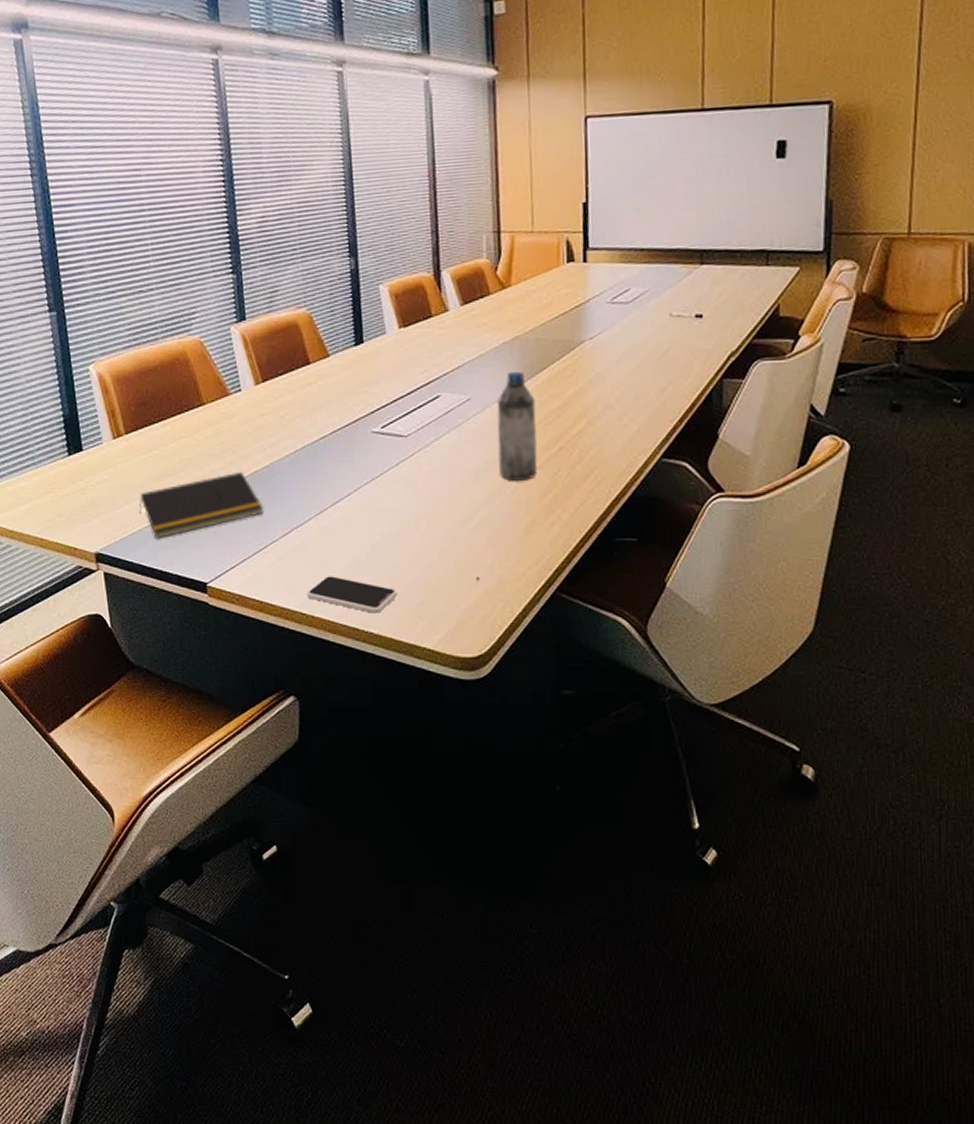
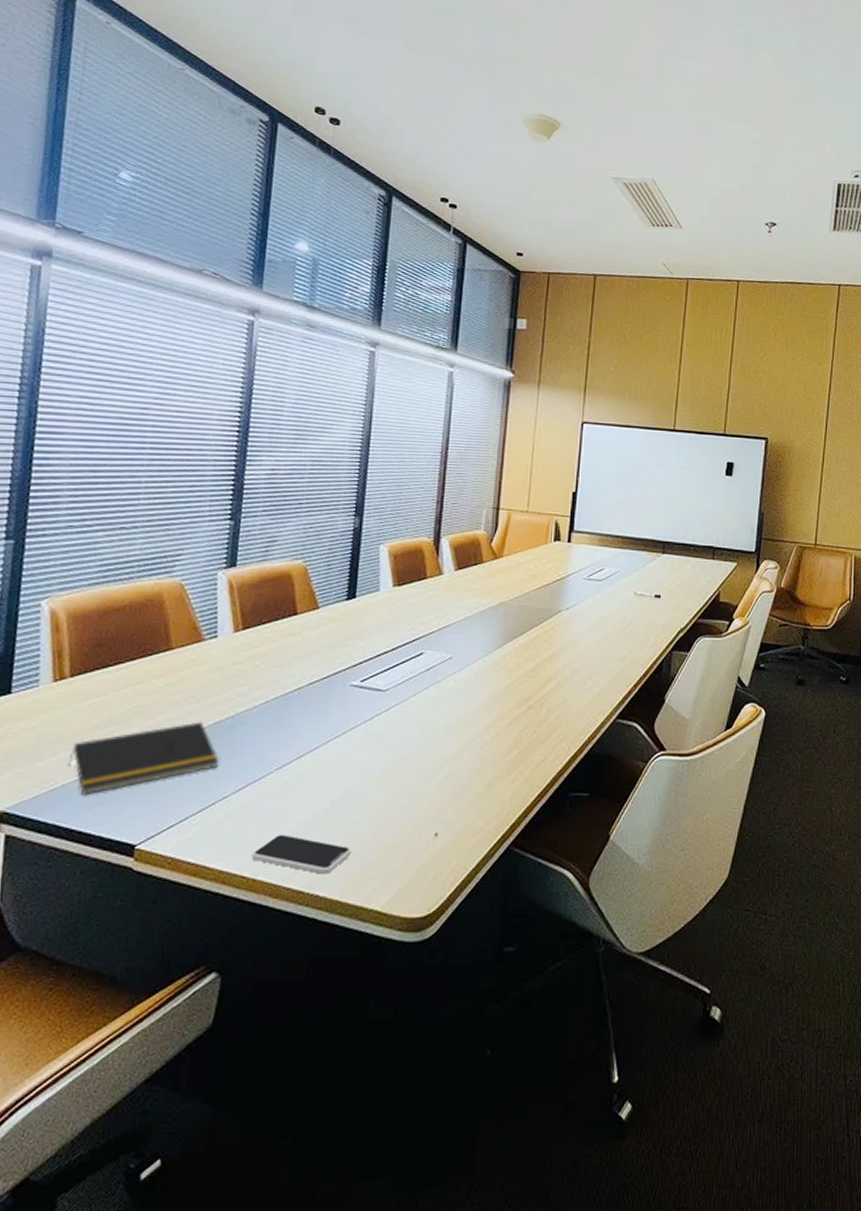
water bottle: present [496,371,538,481] -> none [471,634,512,737]

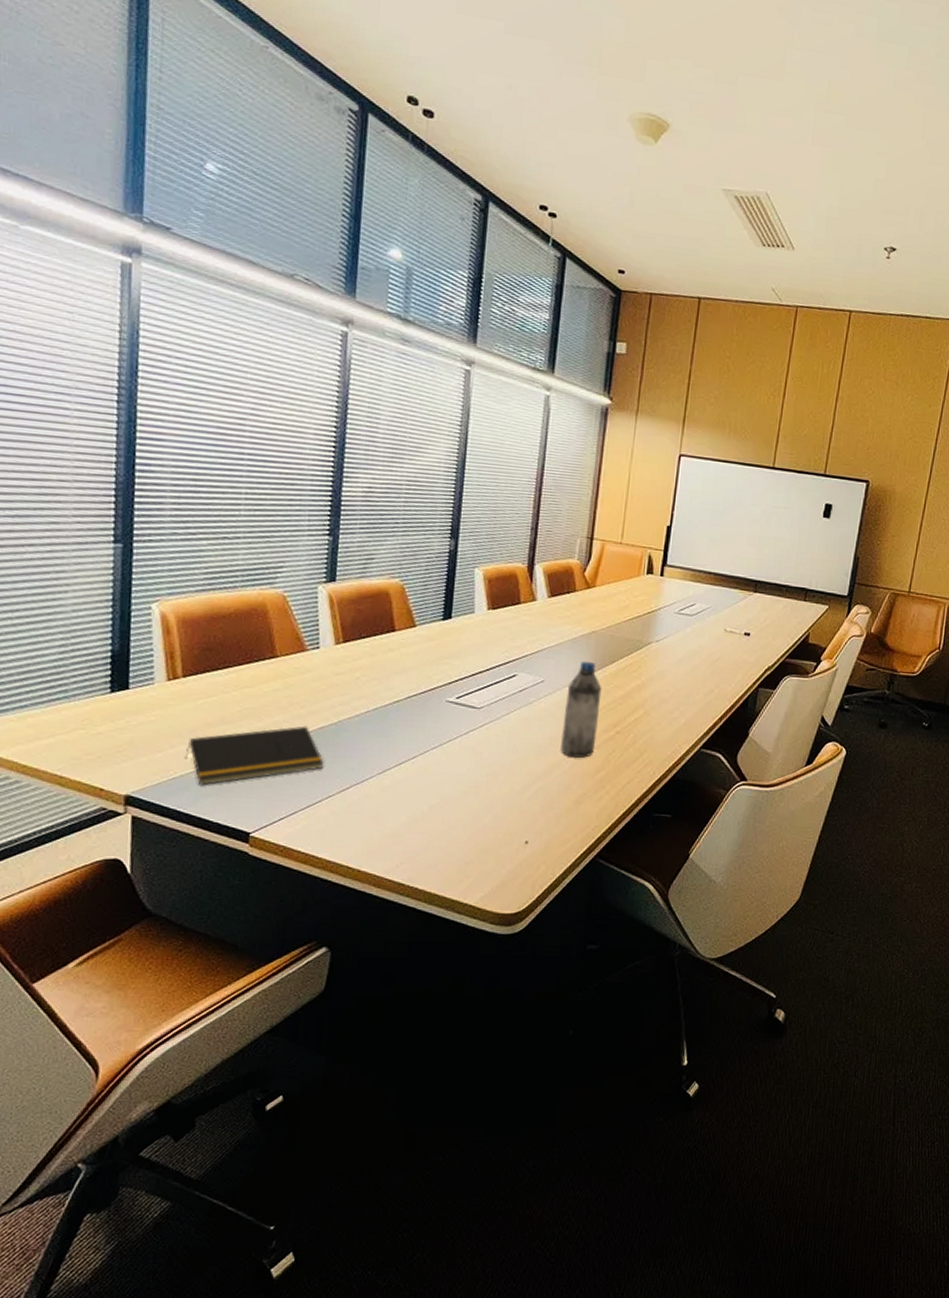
smartphone: present [251,834,352,874] -> none [356,832,448,870]
water bottle: none [471,634,512,737] -> present [561,661,602,758]

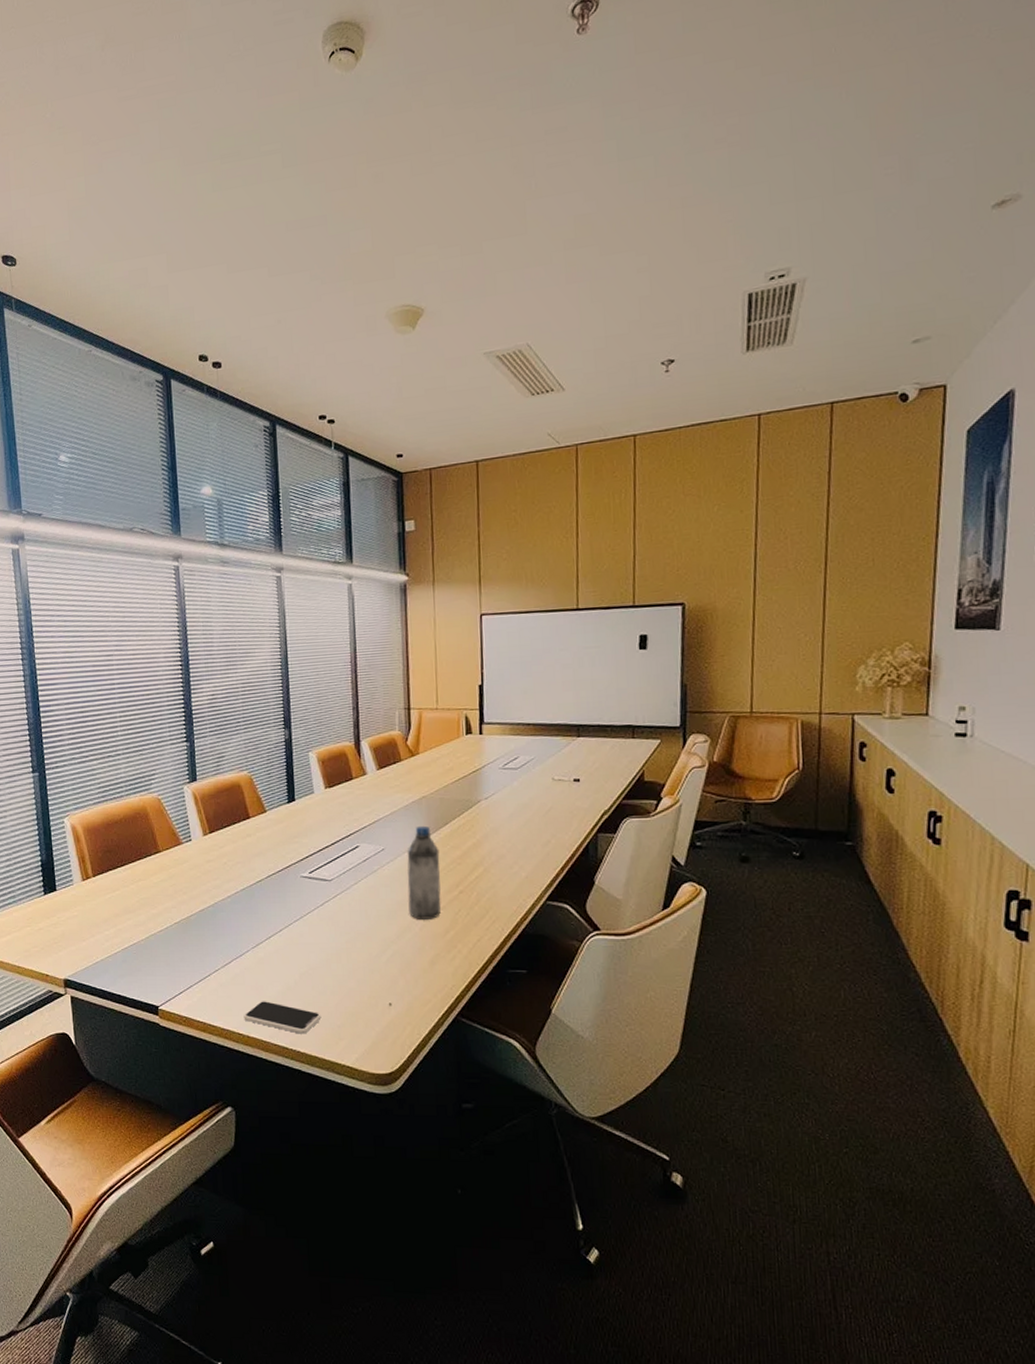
notepad: present [184,726,324,786] -> none [102,909,208,968]
smartphone: none [356,832,448,870] -> present [243,1001,321,1034]

